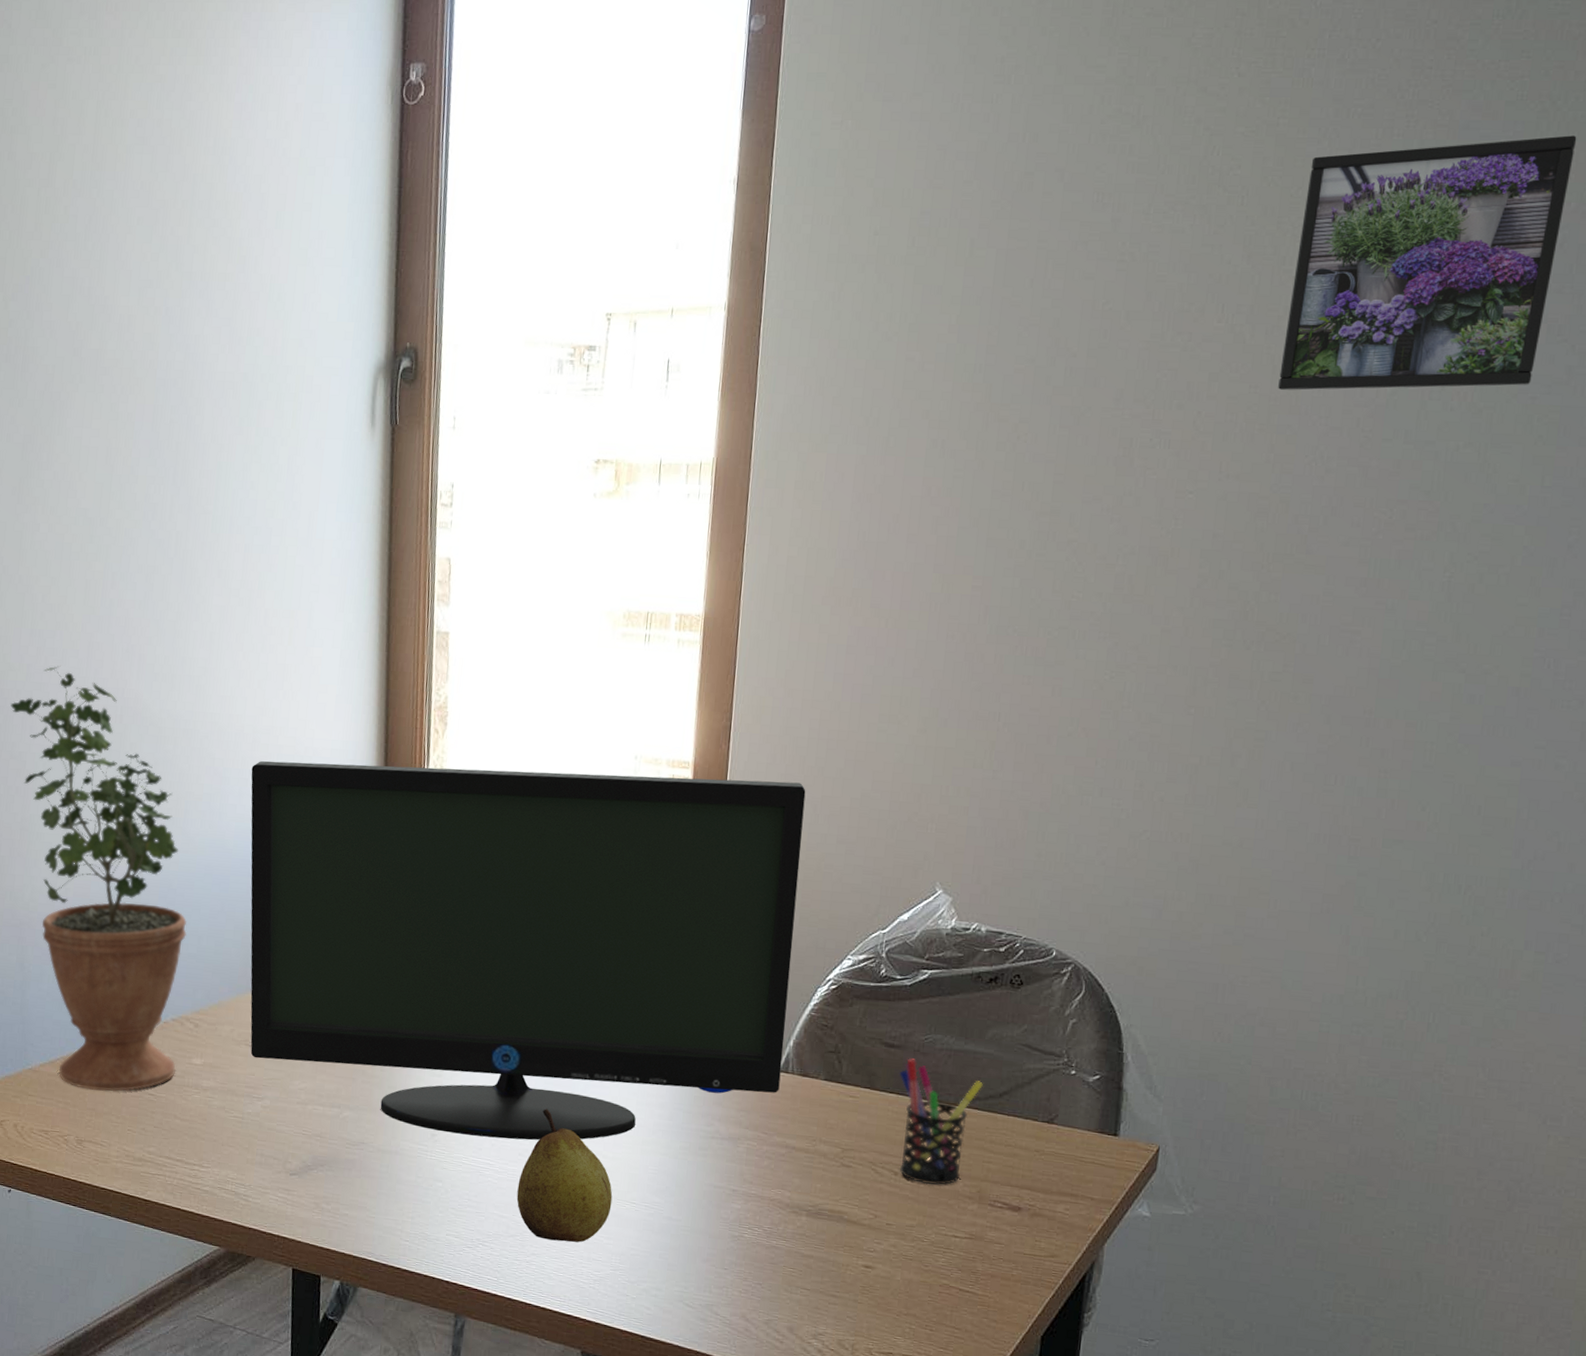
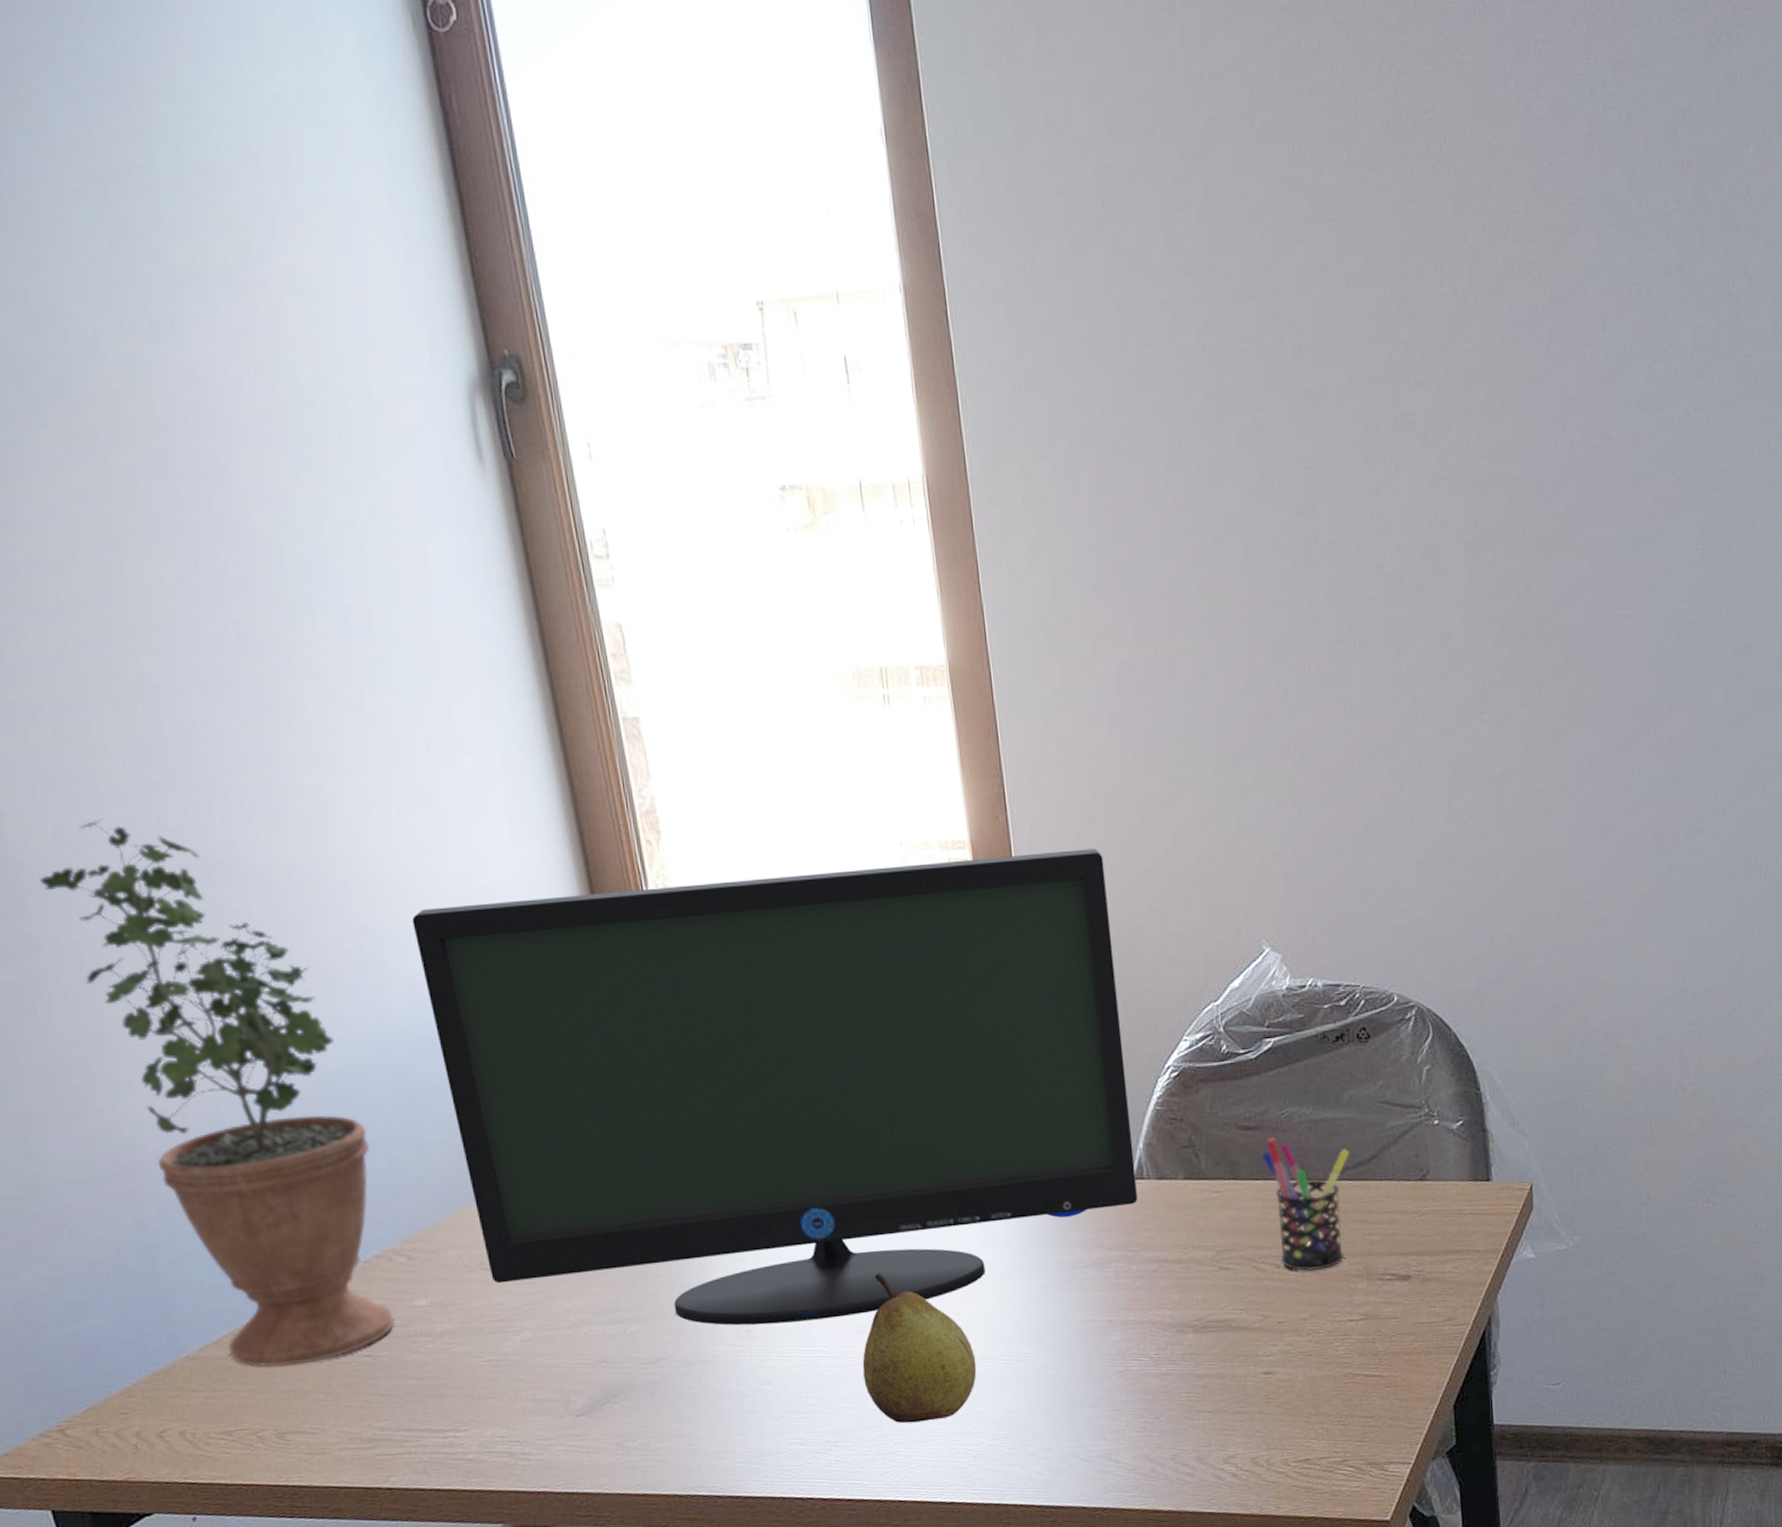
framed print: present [1278,135,1577,390] -> none [1502,74,1745,359]

